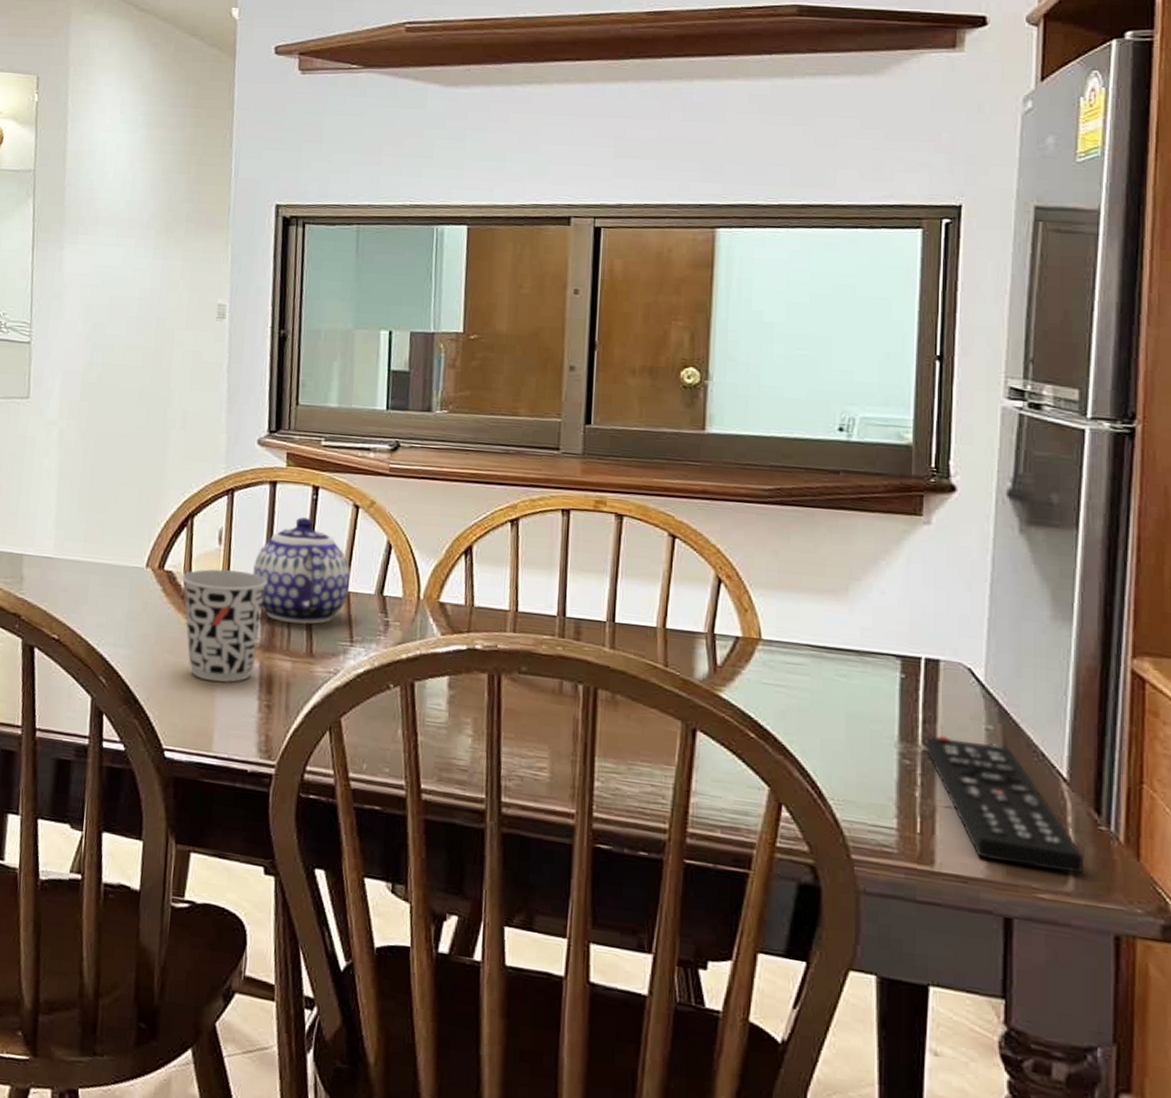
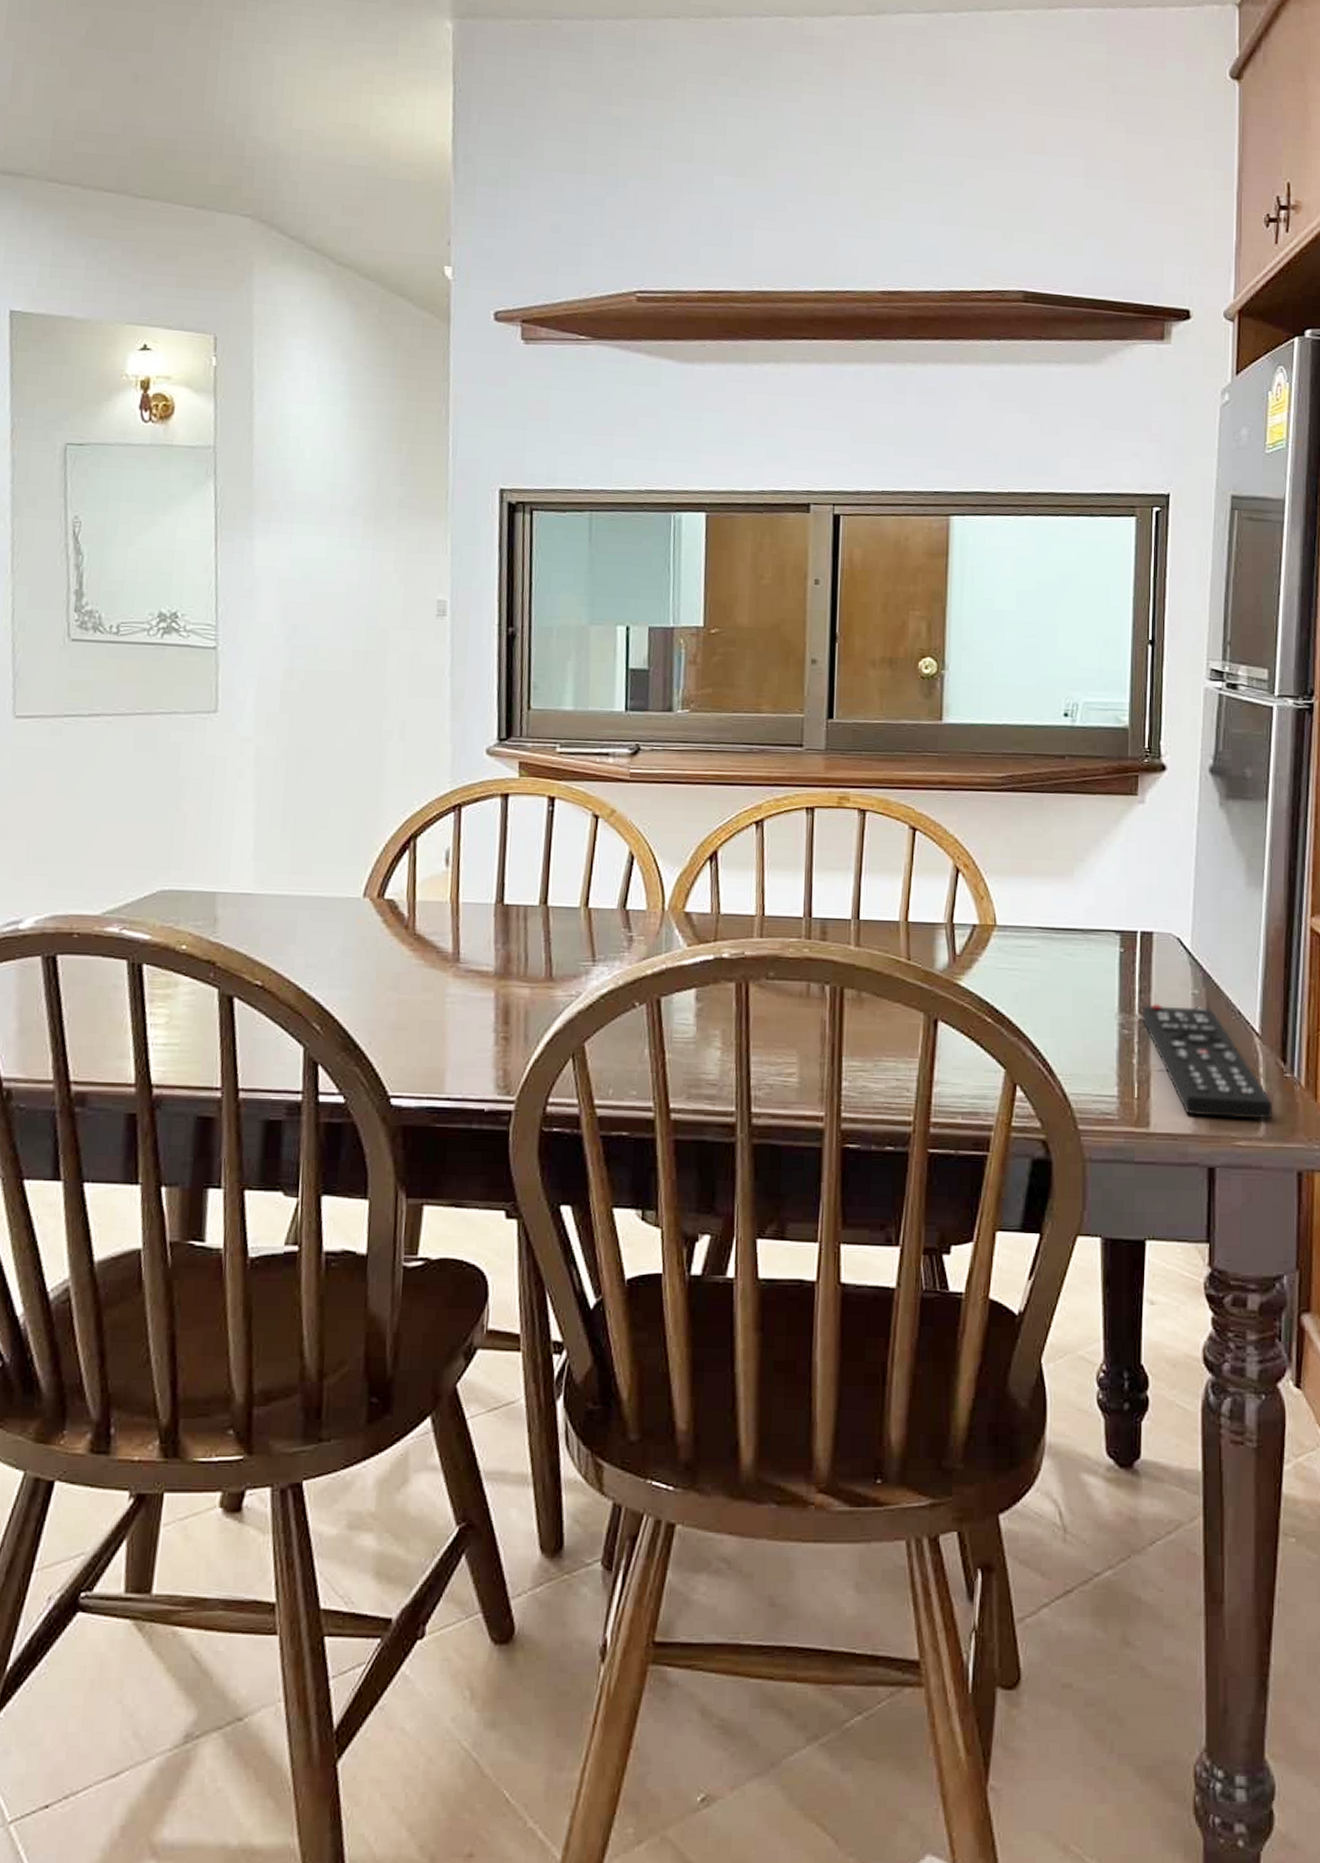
cup: present [181,569,268,683] -> none [404,893,502,1017]
teapot: present [253,517,351,625] -> none [485,831,591,948]

